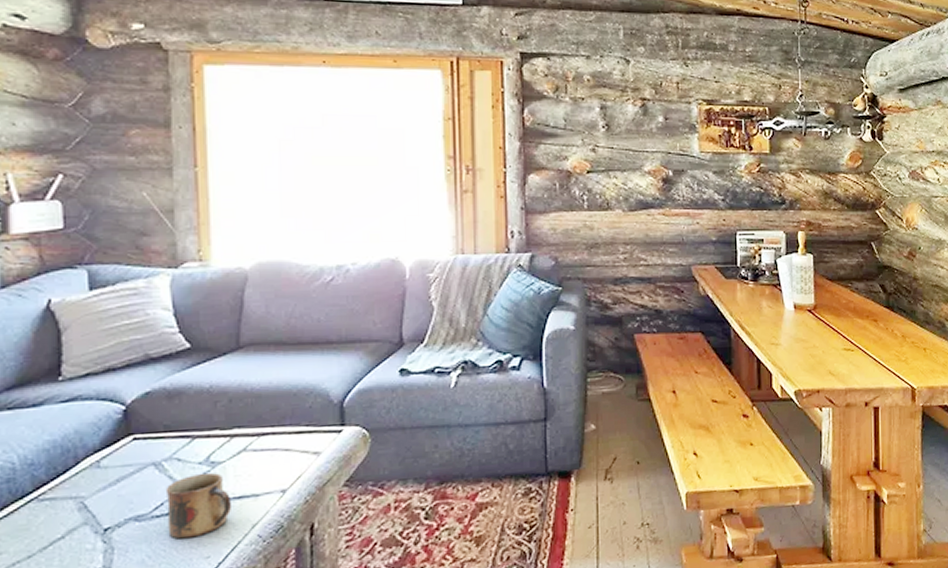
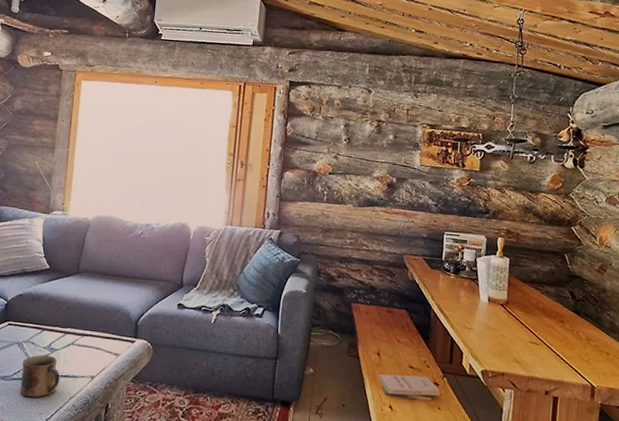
books: none [676,410,751,440] -> present [377,373,441,401]

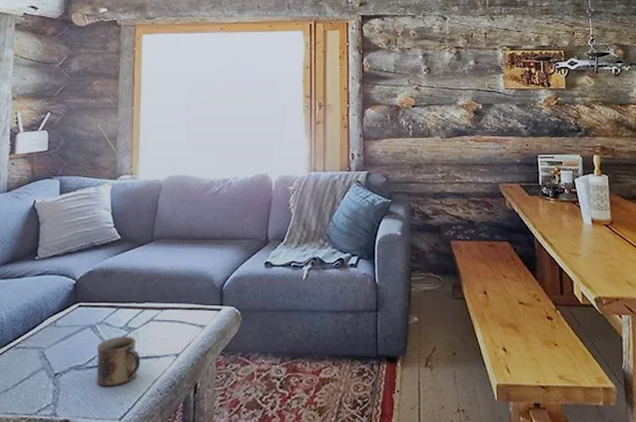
books: present [377,373,441,401] -> none [487,312,555,338]

